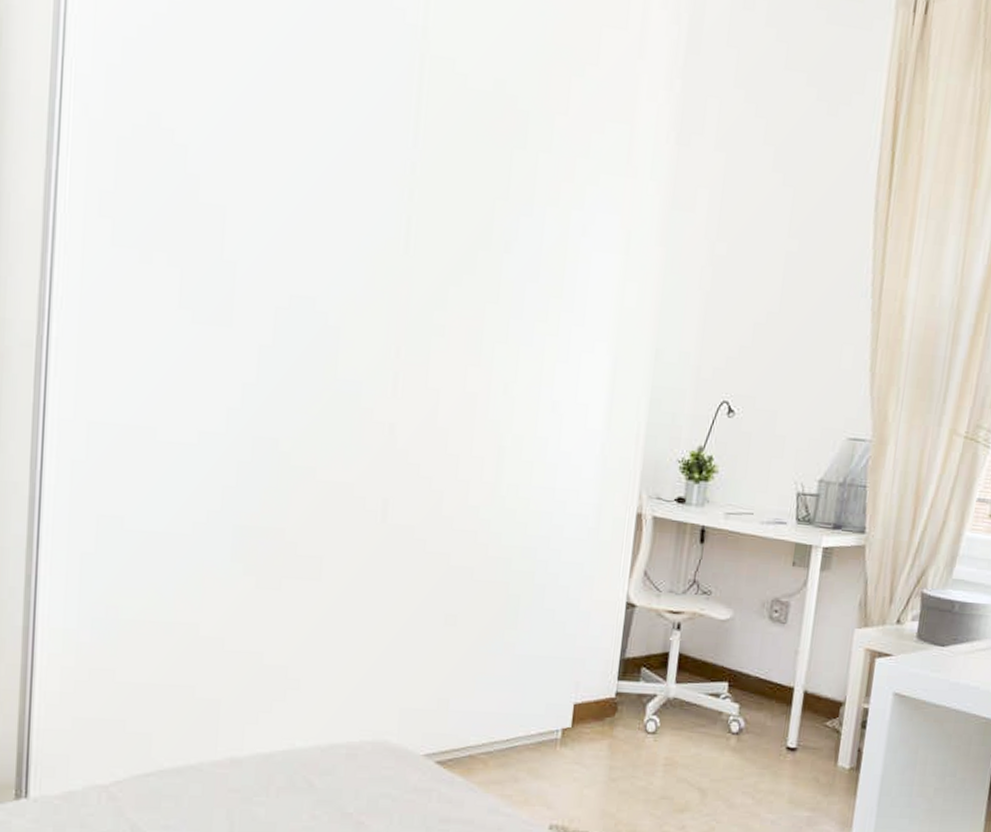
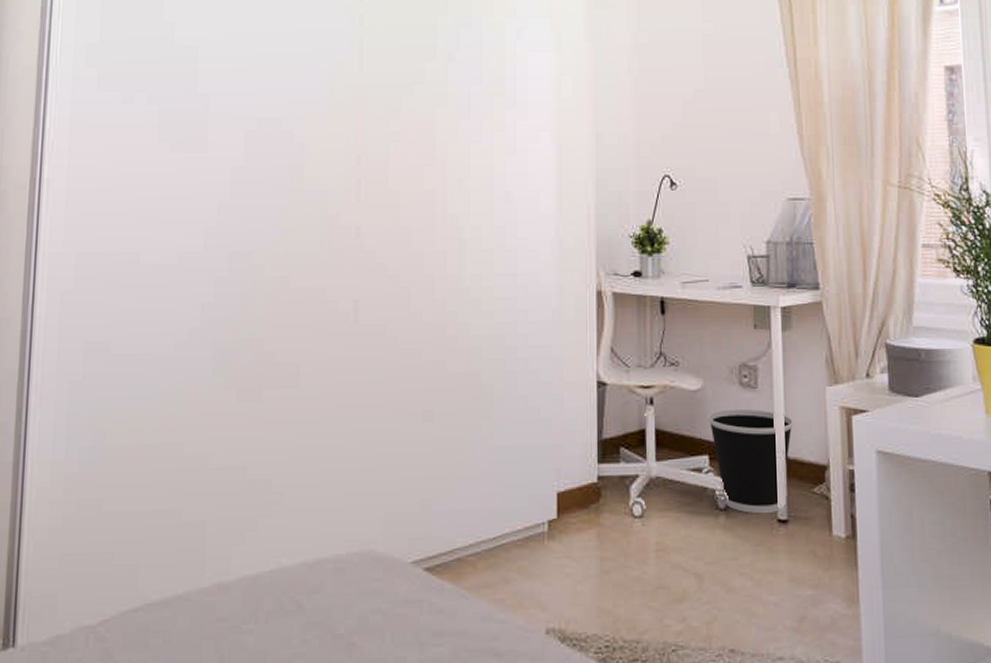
wastebasket: none [733,640,818,741] -> present [708,408,794,514]

